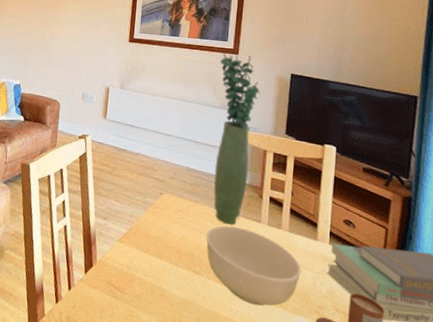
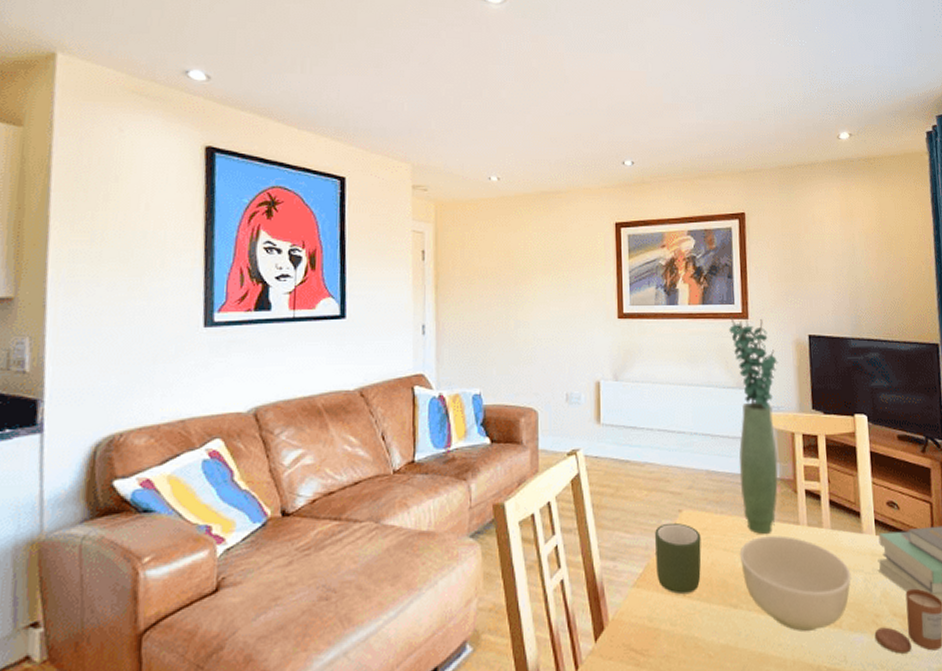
mug: none [137,201,176,256] -> present [655,522,702,595]

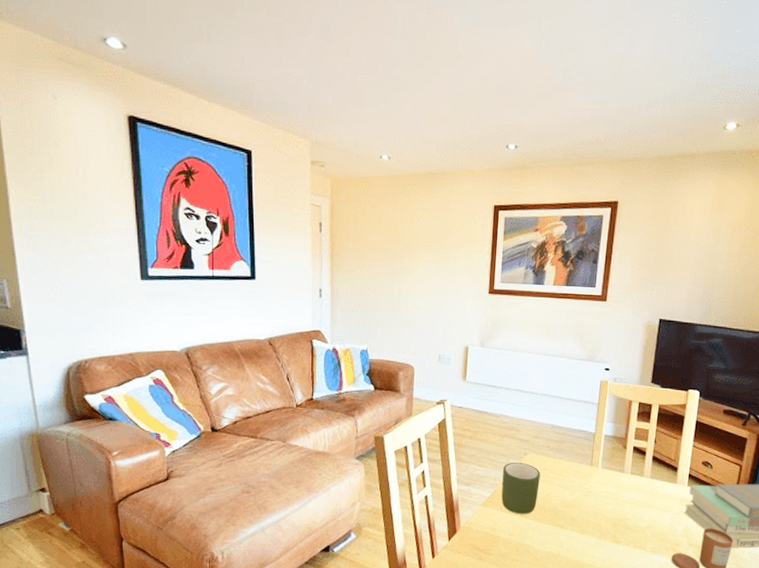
vase: present [729,316,779,534] -> none [578,297,628,477]
bowl: present [739,535,851,632] -> none [570,479,661,550]

